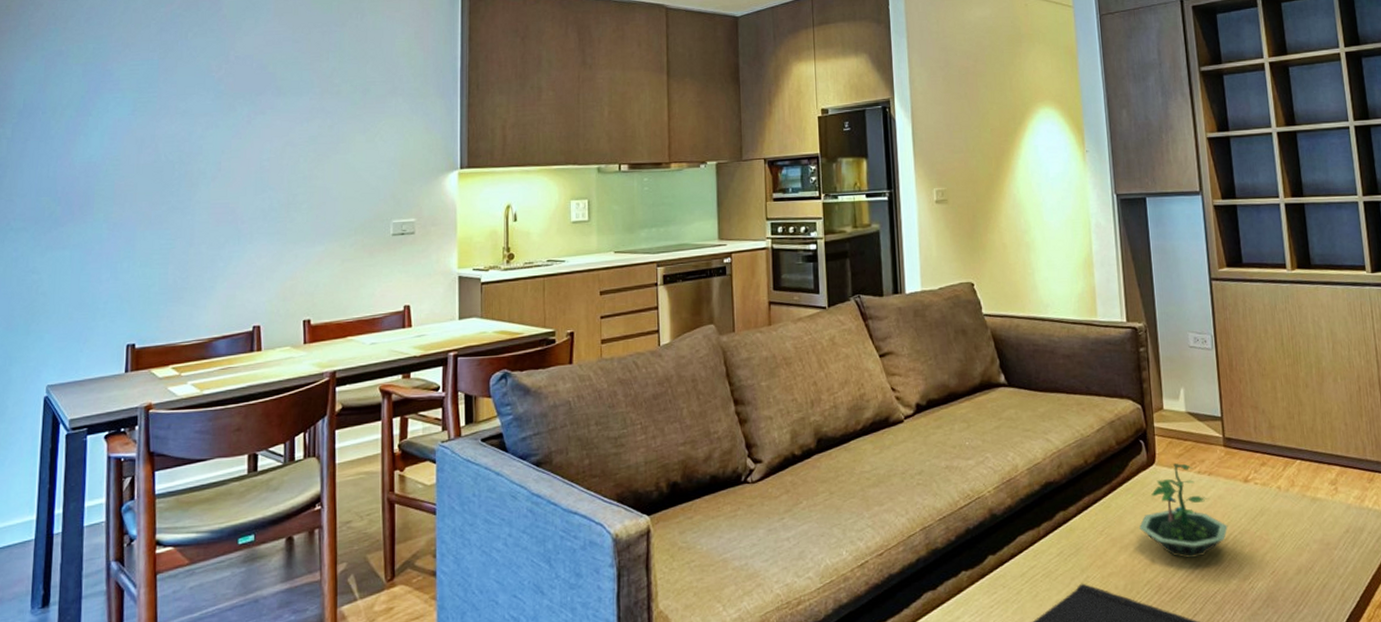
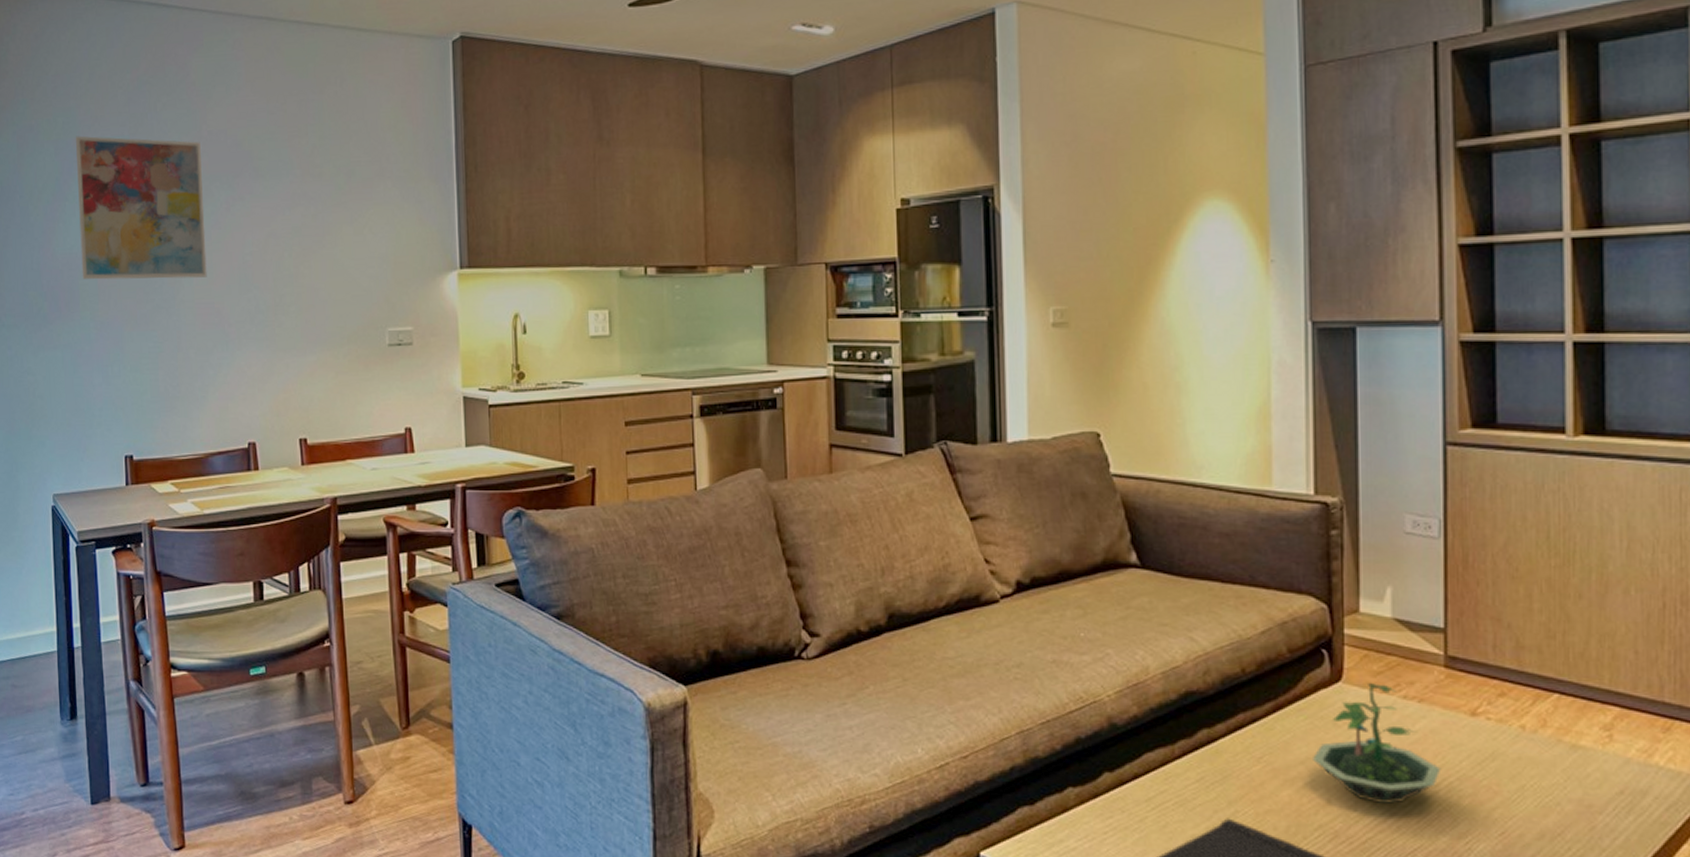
wall art: none [99,59,227,186] -> present [75,136,207,280]

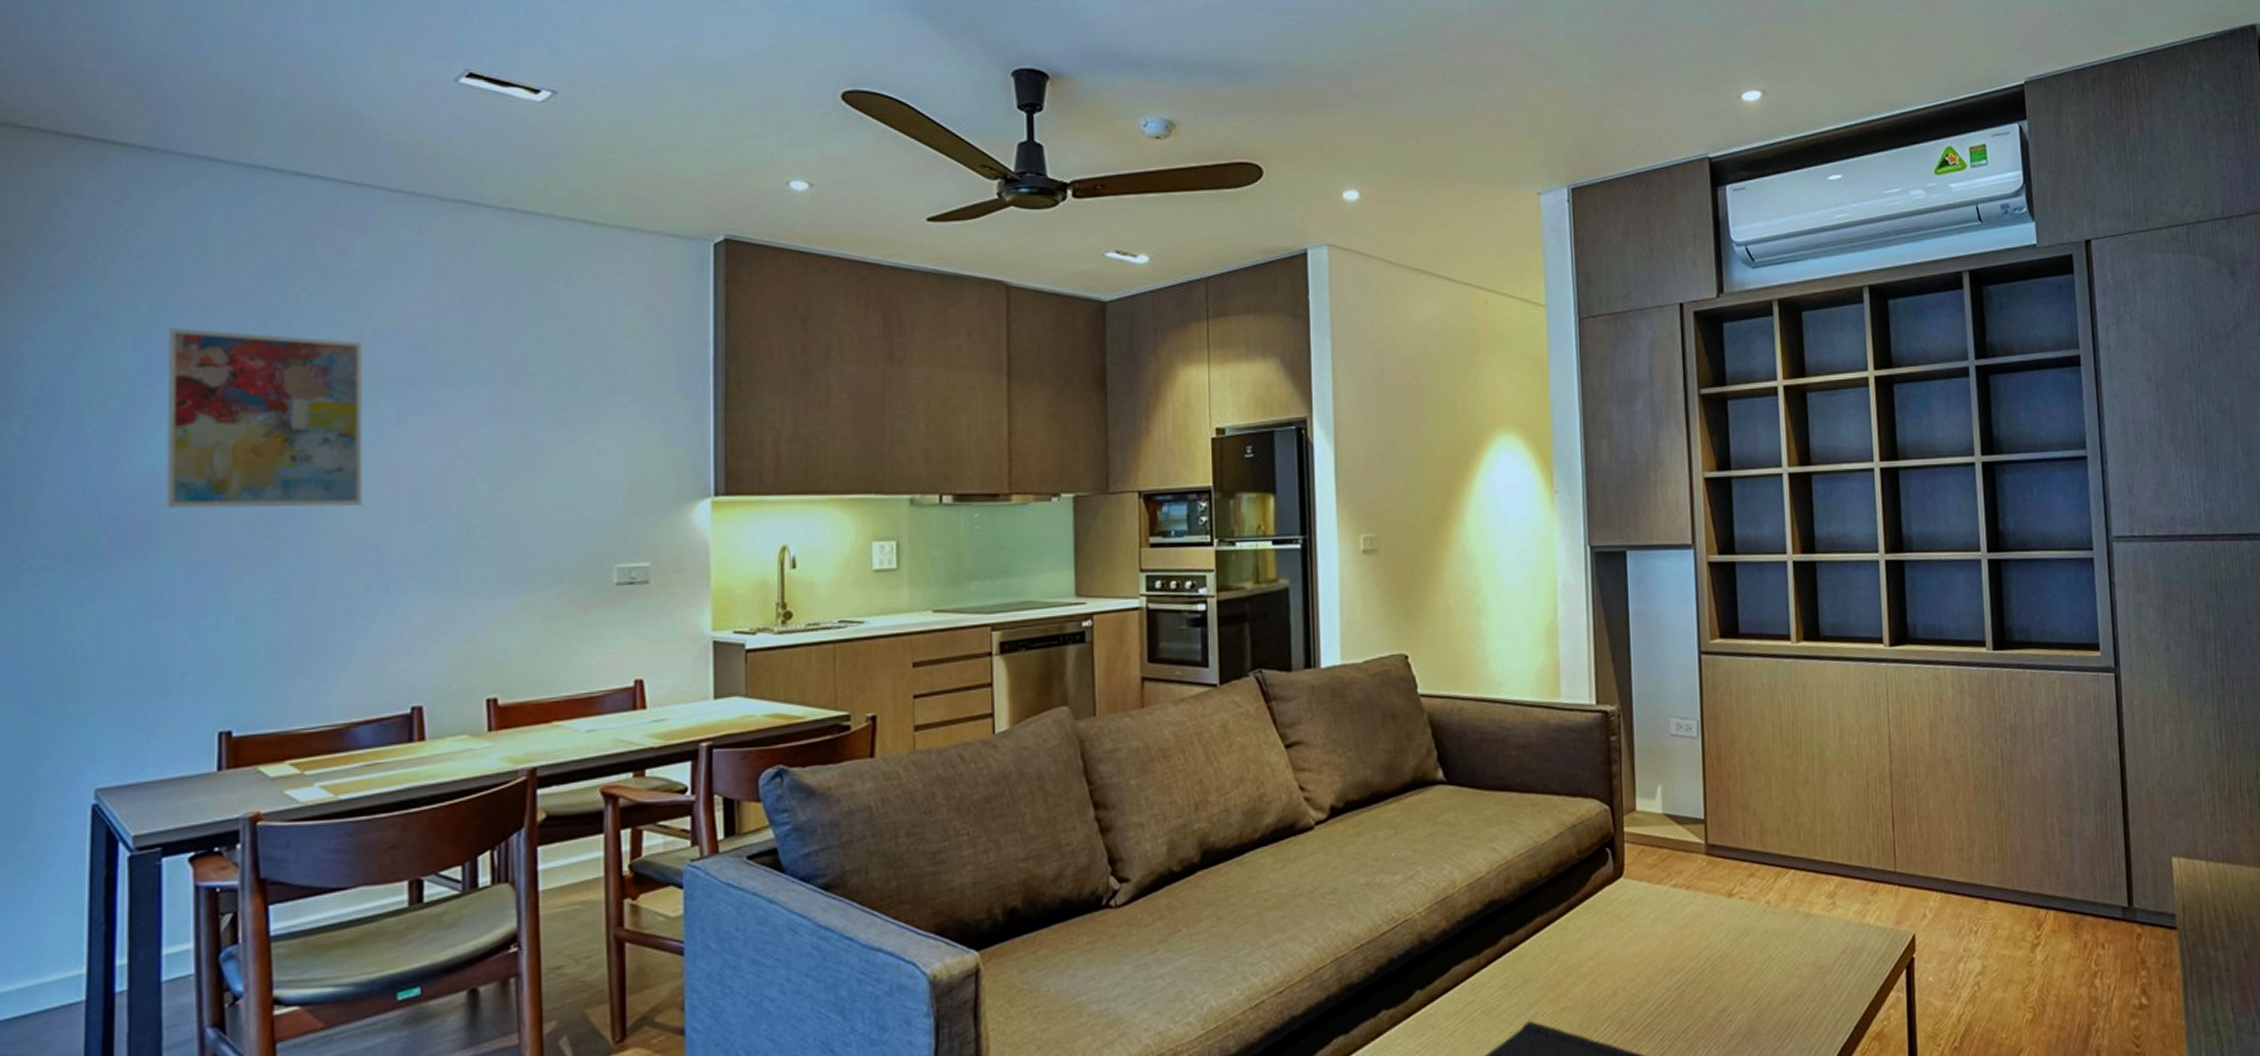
terrarium: present [1313,683,1441,804] -> none [1601,875,1706,988]

